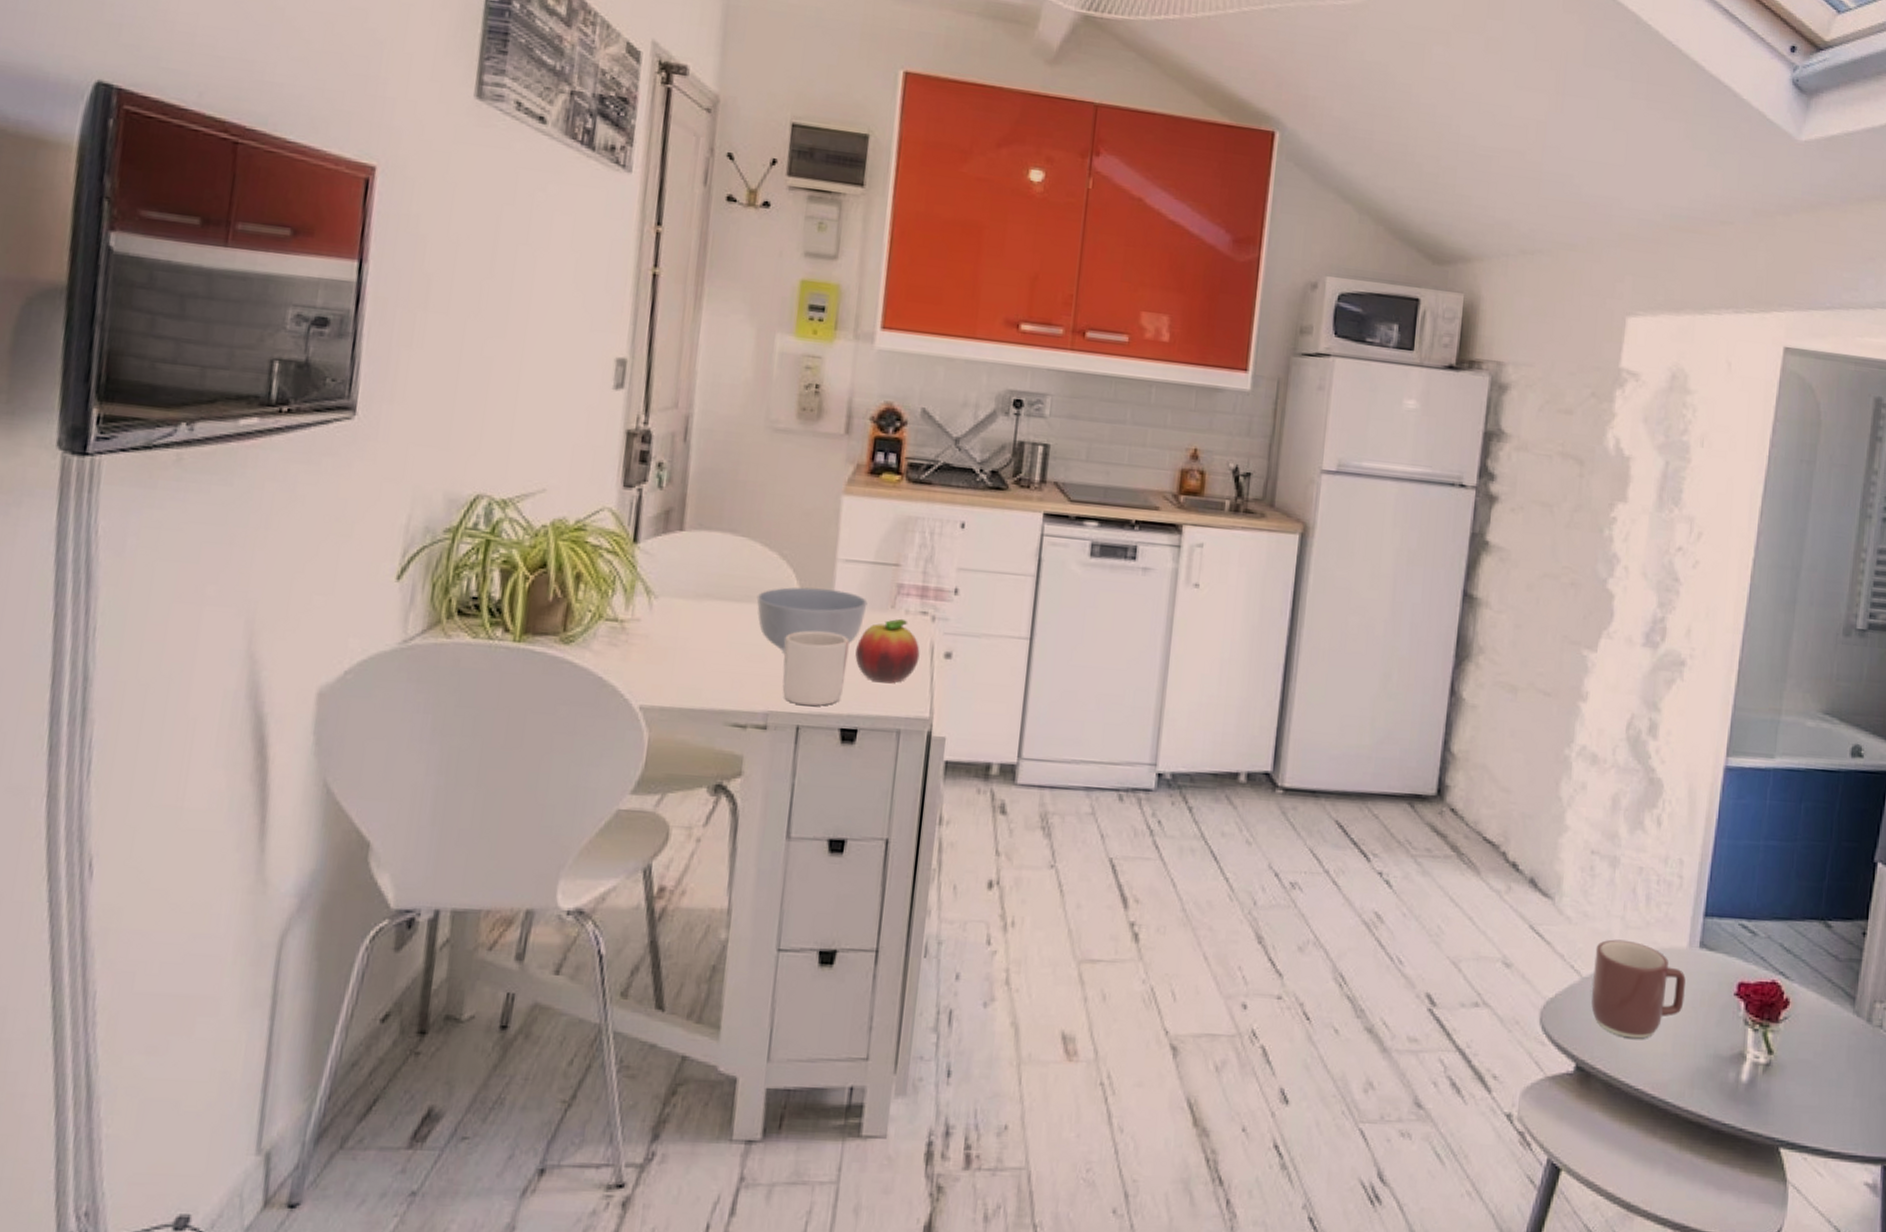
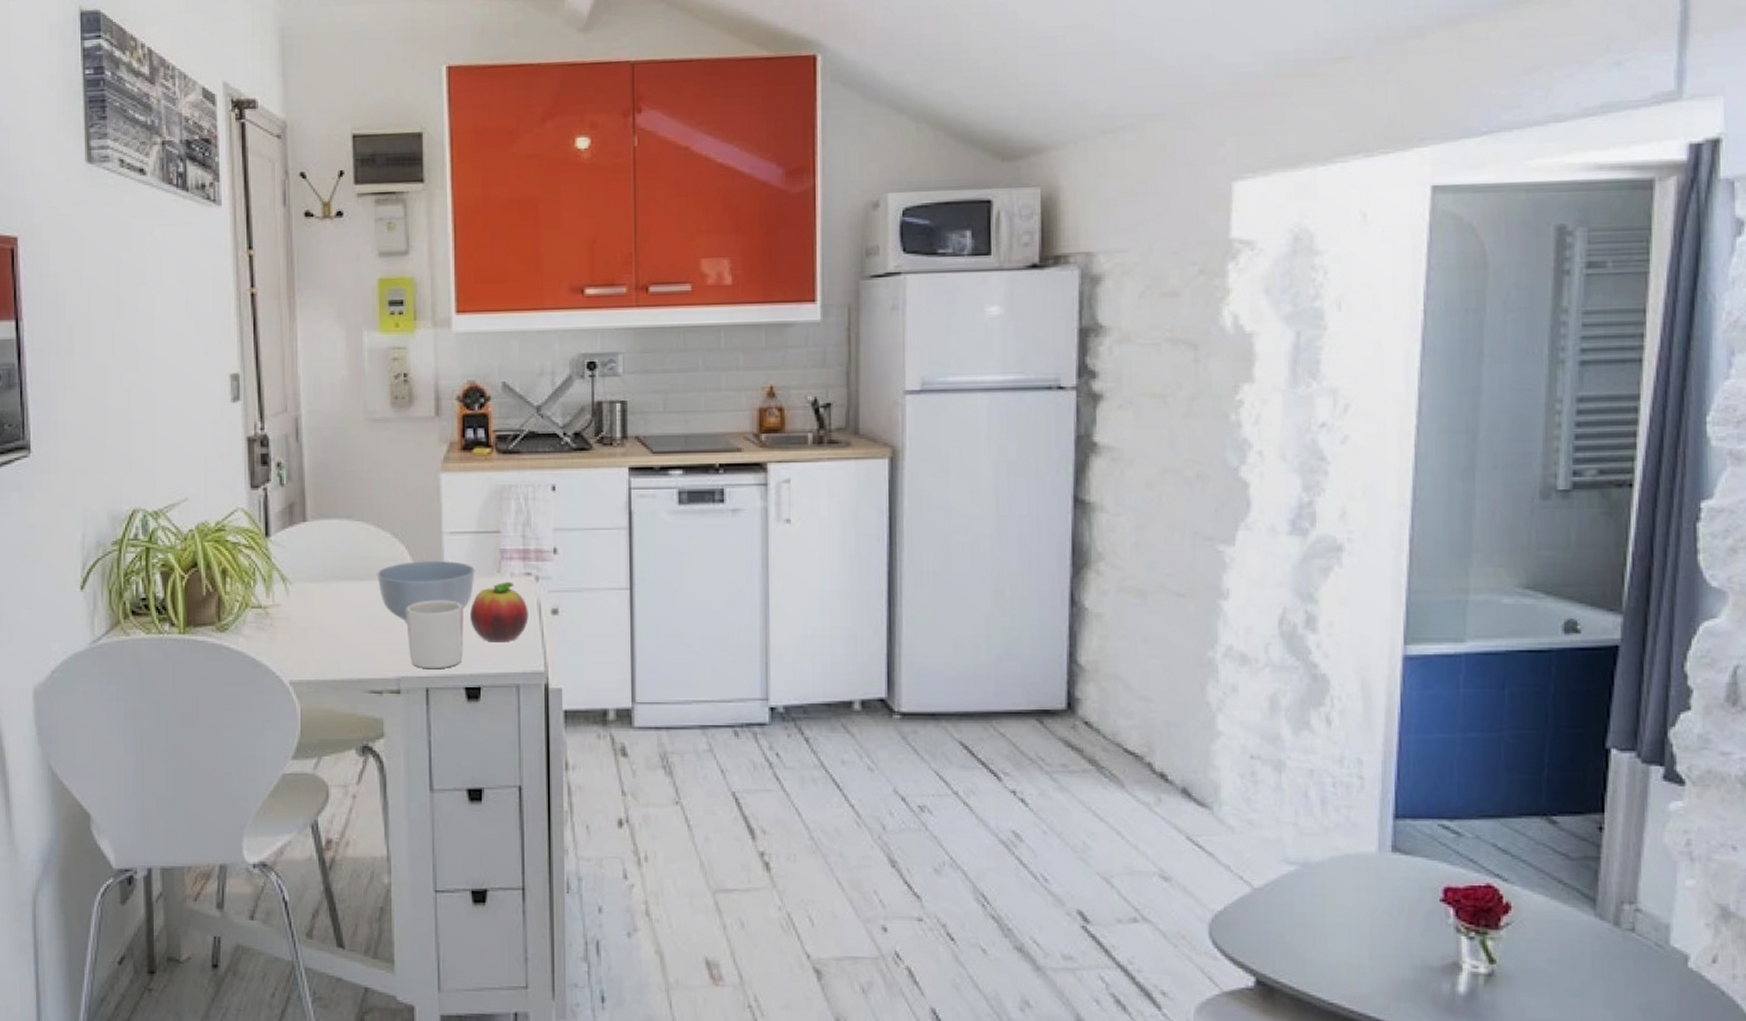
mug: present [1591,939,1686,1039] -> none [1266,847,1379,951]

